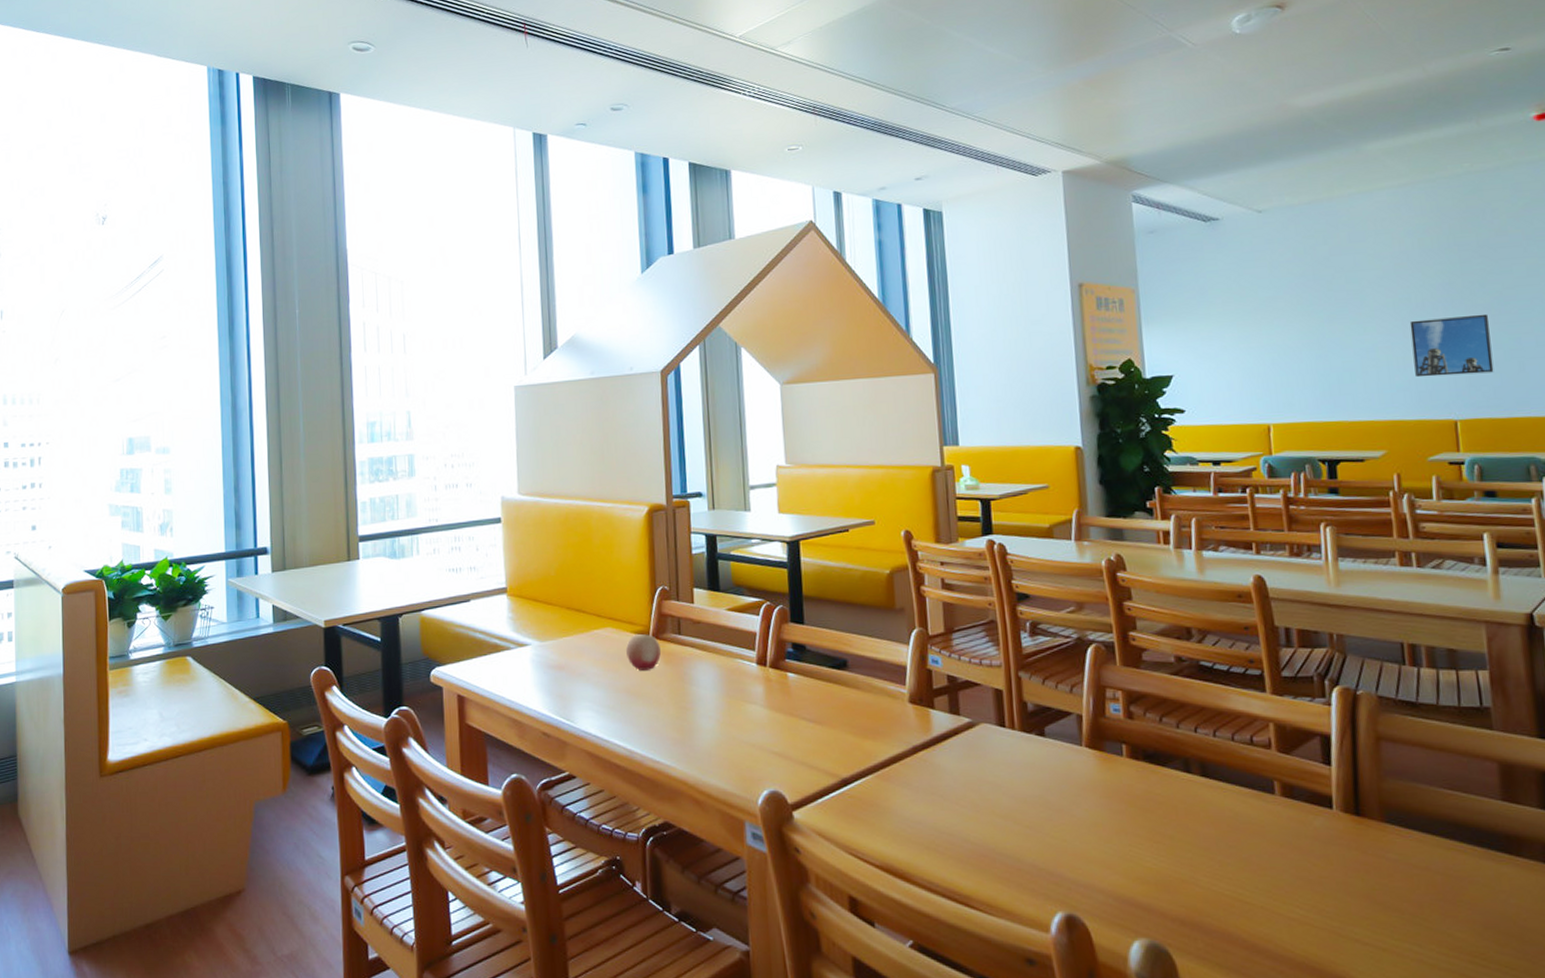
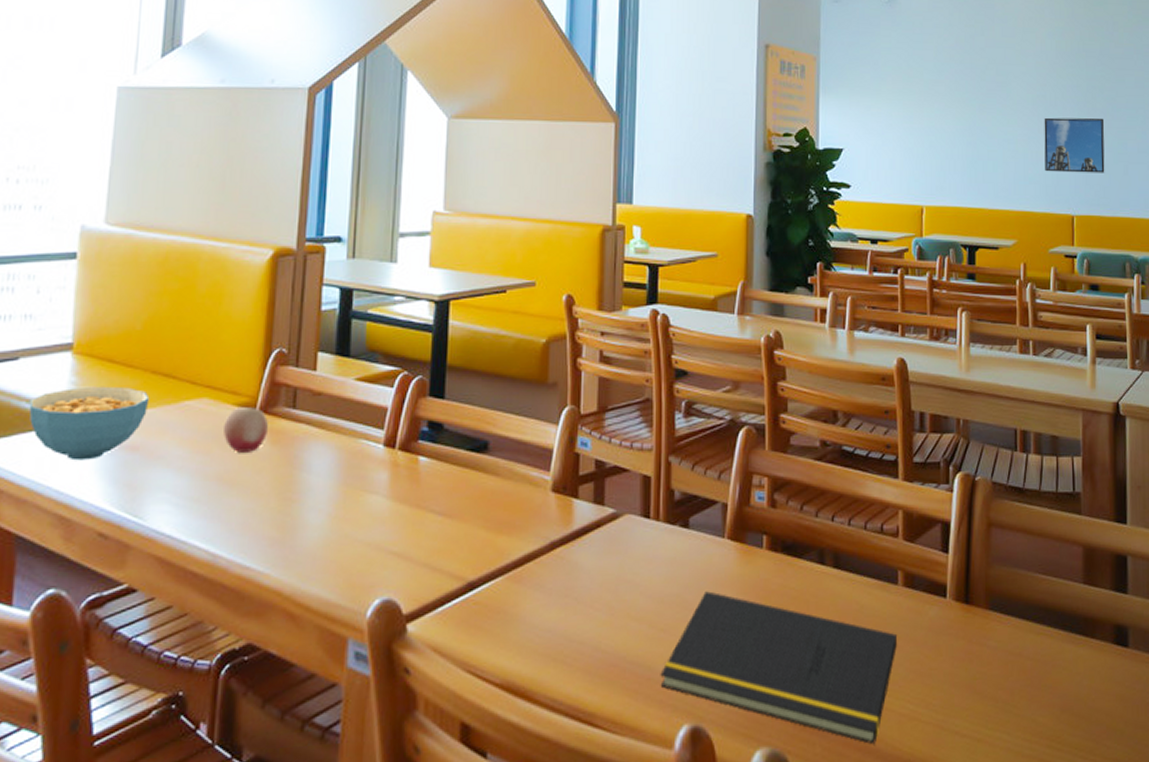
cereal bowl: none [481,620,568,677] -> present [29,386,150,461]
notepad: none [1030,794,1281,945] -> present [660,591,898,745]

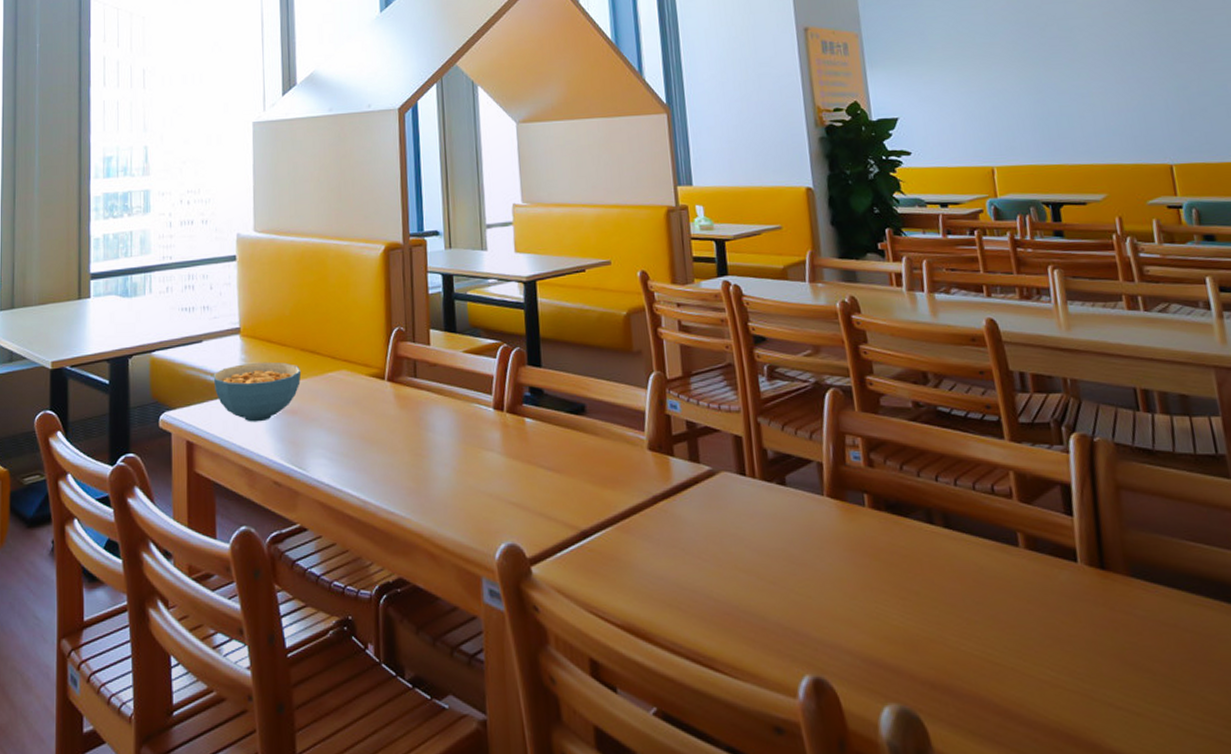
fruit: present [222,407,269,453] -> none [360,377,397,415]
notepad: present [660,591,898,745] -> none [775,547,1028,710]
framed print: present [1044,117,1105,173] -> none [1120,61,1204,123]

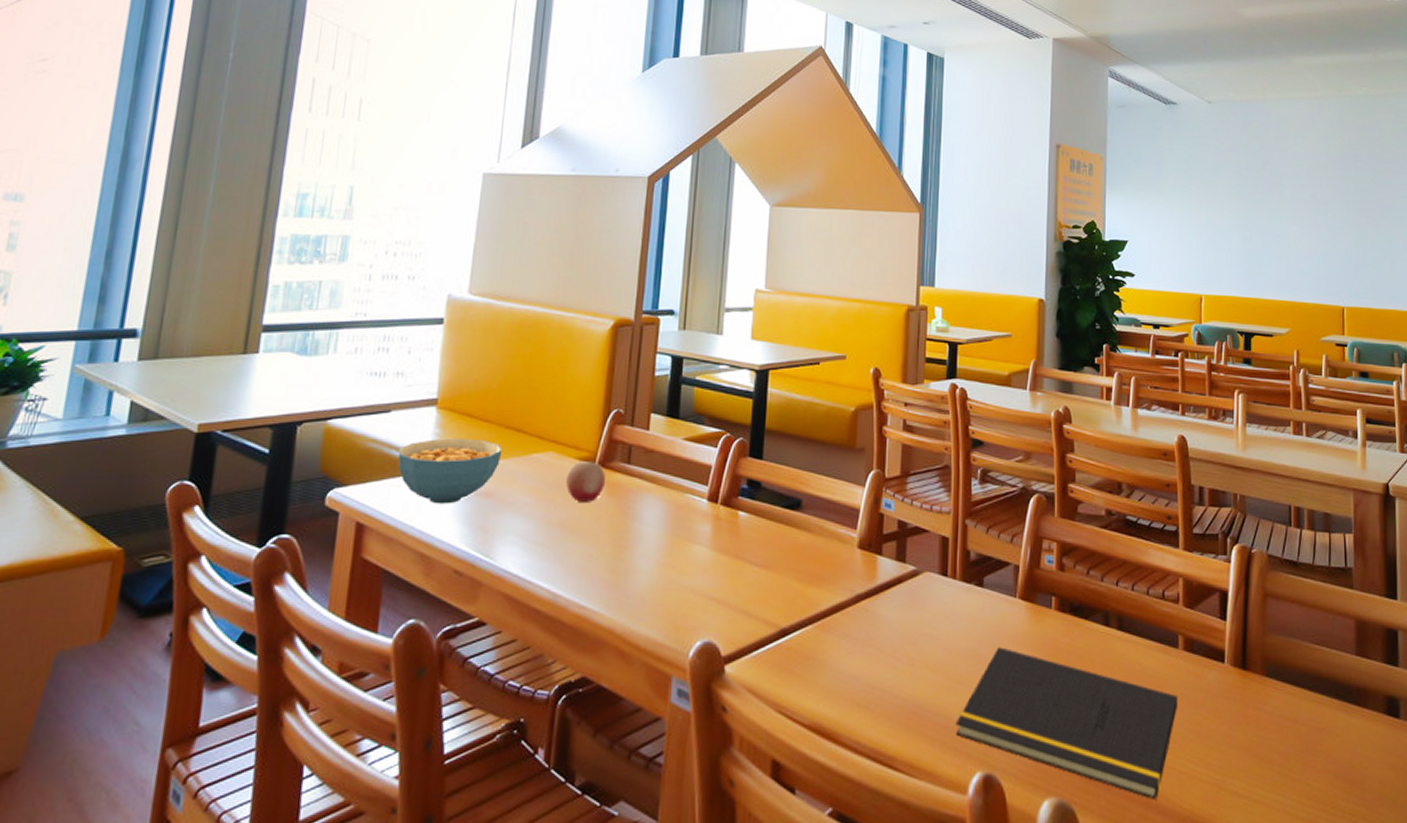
fruit: none [360,377,397,415] -> present [565,461,606,502]
notepad: none [775,547,1028,710] -> present [955,647,1179,801]

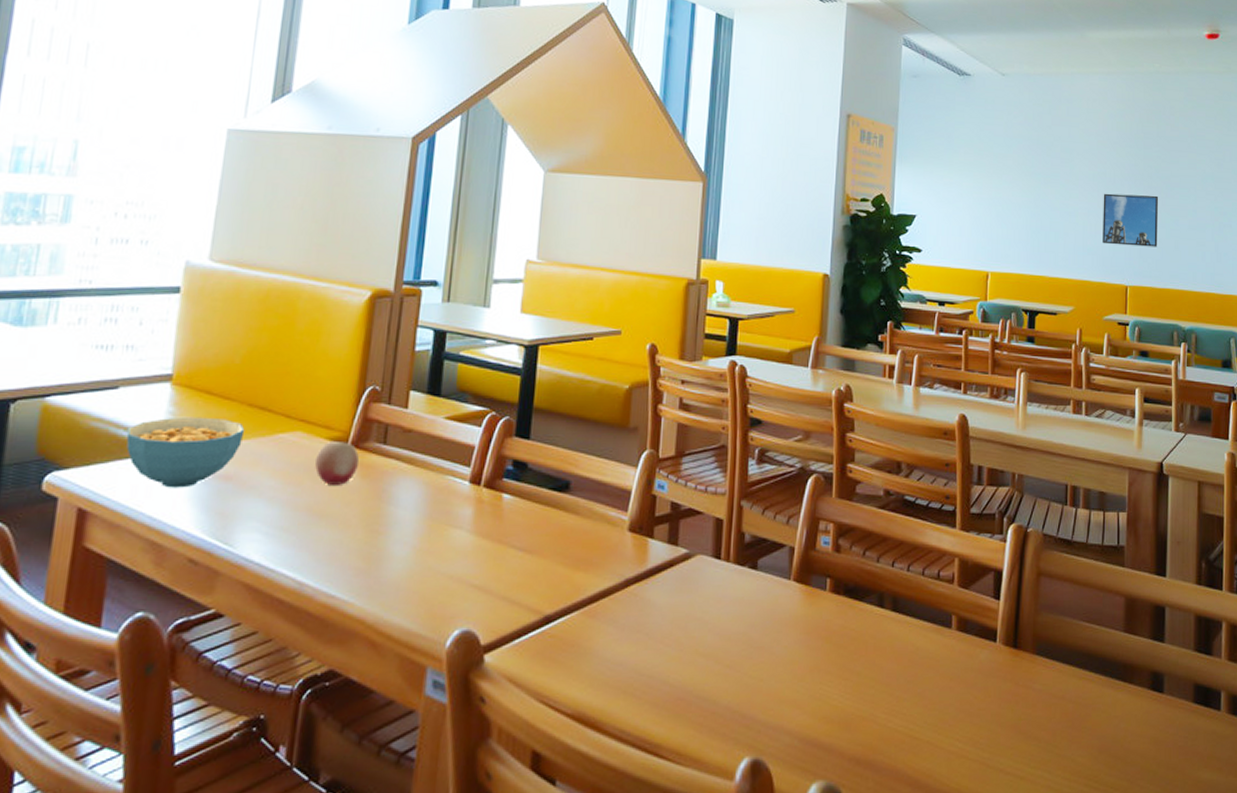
notepad: present [955,647,1179,801] -> none [724,630,950,781]
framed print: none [1315,215,1373,269] -> present [1103,193,1159,247]

